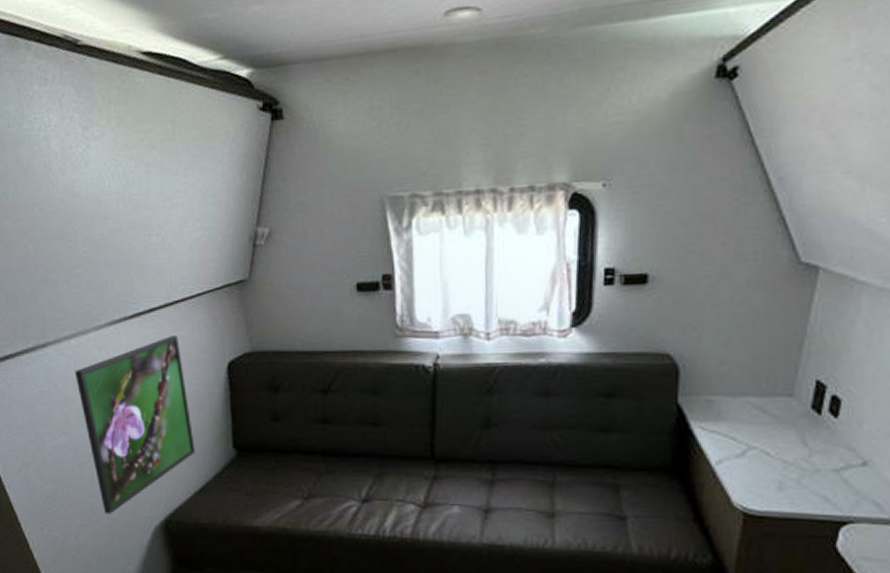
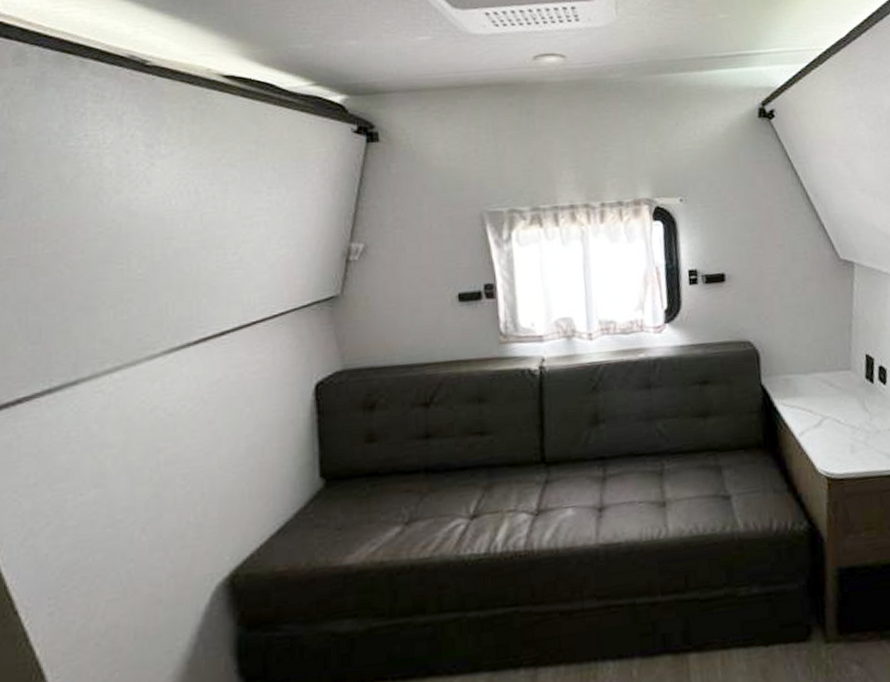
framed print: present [74,335,195,514] -> none [115,359,272,580]

